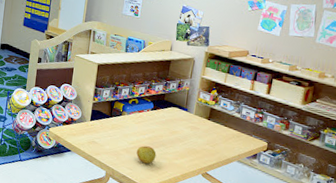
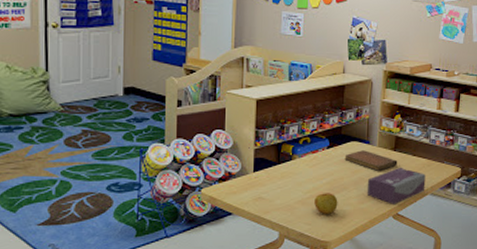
notebook: none [165,115,211,135] -> present [344,150,398,171]
tissue box: none [181,134,235,165] -> present [367,167,426,204]

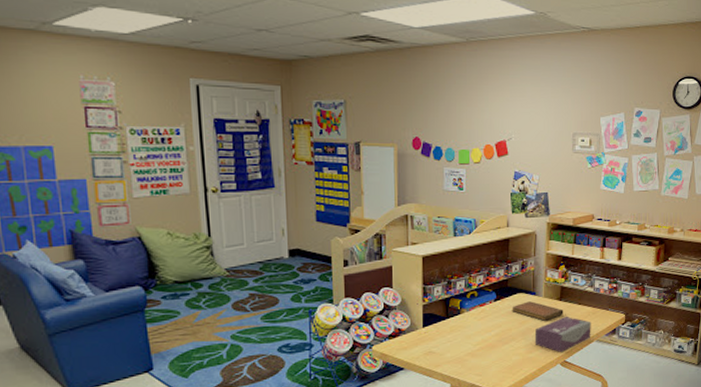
apple: present [314,193,338,215] -> none [484,344,507,366]

